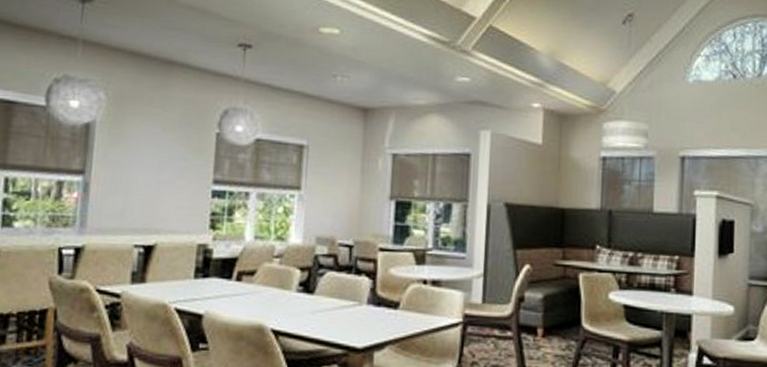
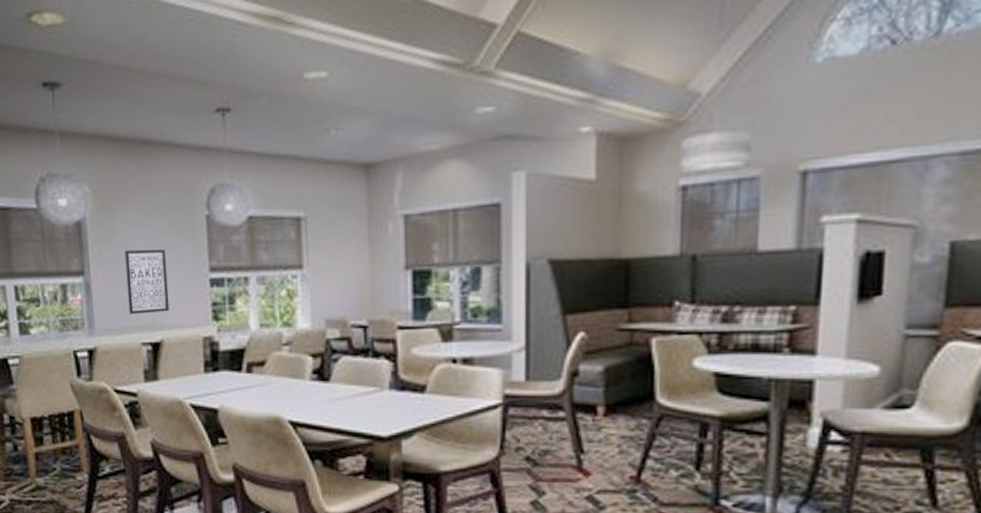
wall art: none [125,155,173,217] -> present [124,249,170,315]

